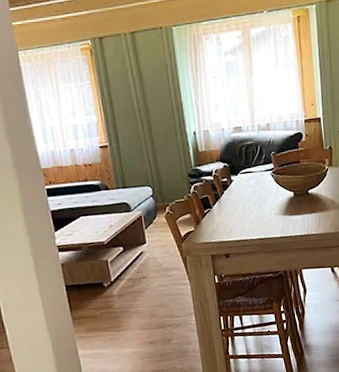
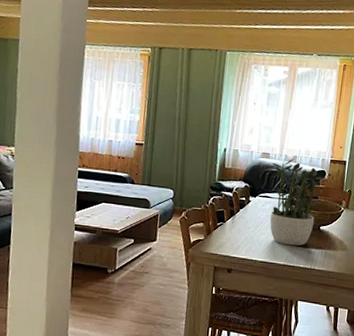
potted plant: none [246,127,305,217] -> present [269,158,327,246]

